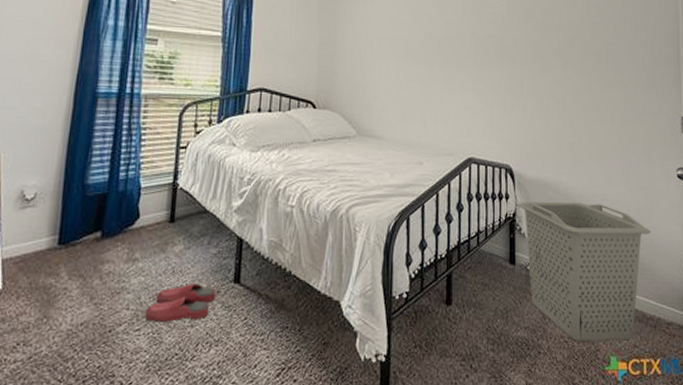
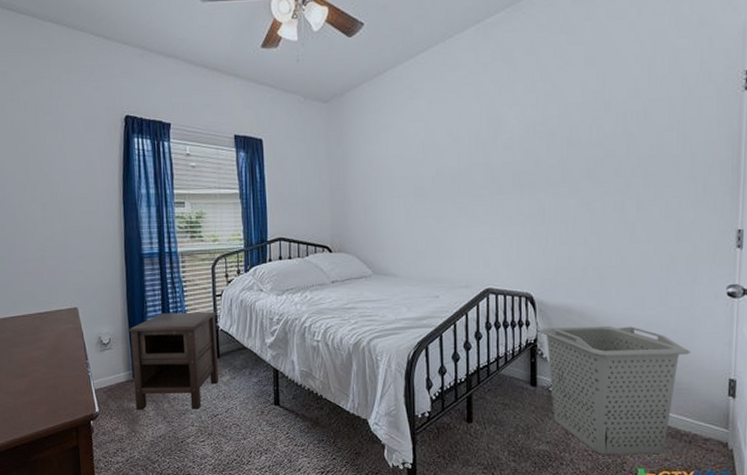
nightstand: none [55,164,178,288] -> present [128,311,218,410]
slippers: present [144,282,216,322] -> none [206,405,260,436]

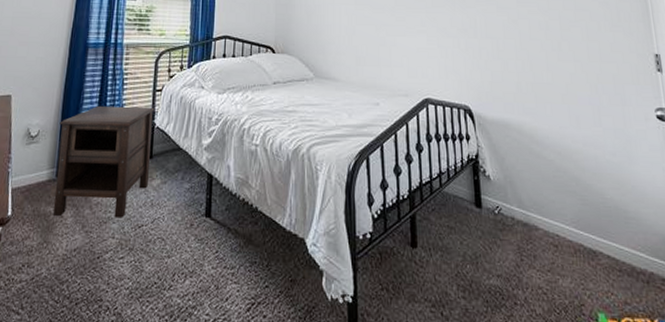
laundry basket: present [539,325,690,456] -> none [479,143,632,296]

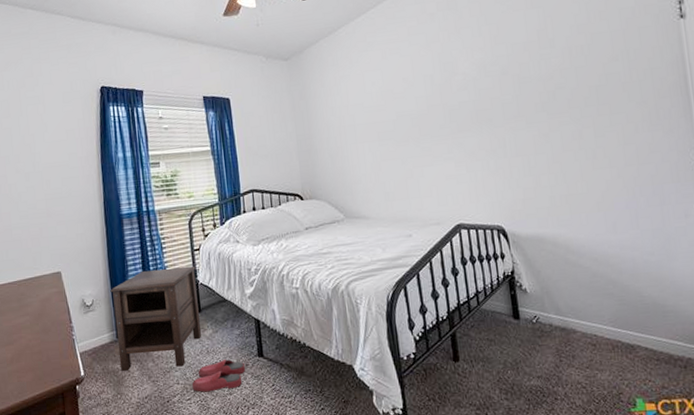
slippers: none [127,214,189,252] -> present [191,358,245,392]

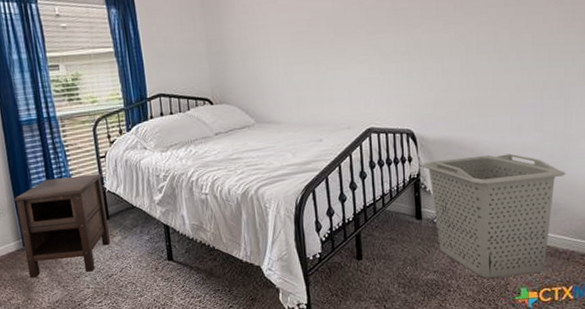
slippers: present [191,358,245,392] -> none [102,263,155,295]
laundry basket: none [515,251,670,387] -> present [421,153,566,279]

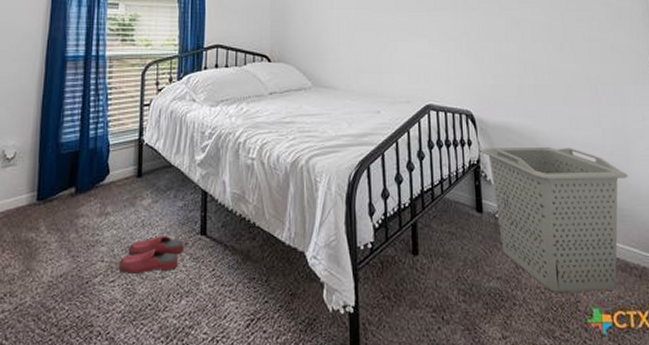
nightstand: present [13,173,110,278] -> none [35,123,142,241]
slippers: none [102,263,155,295] -> present [118,234,183,274]

